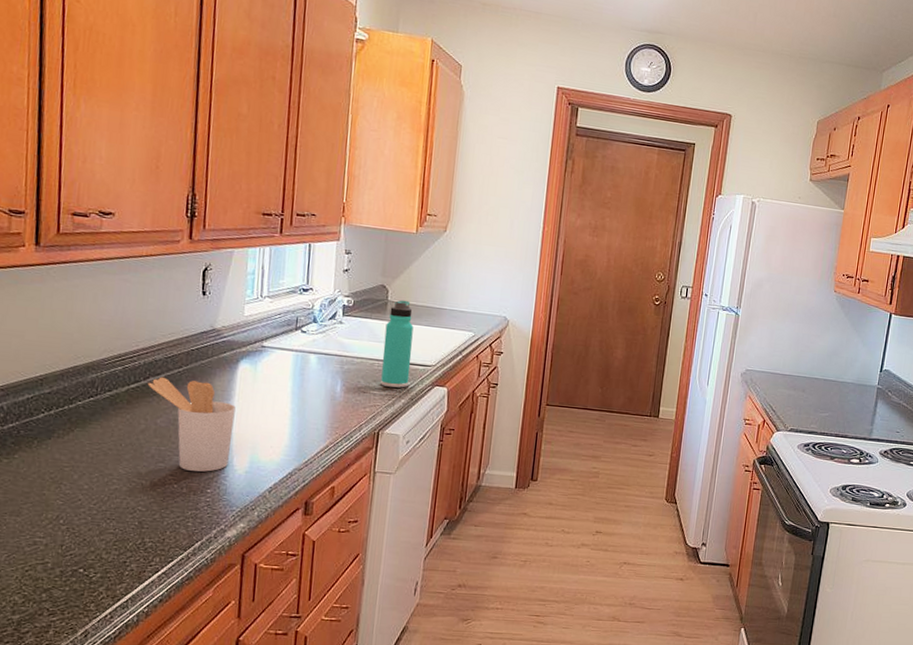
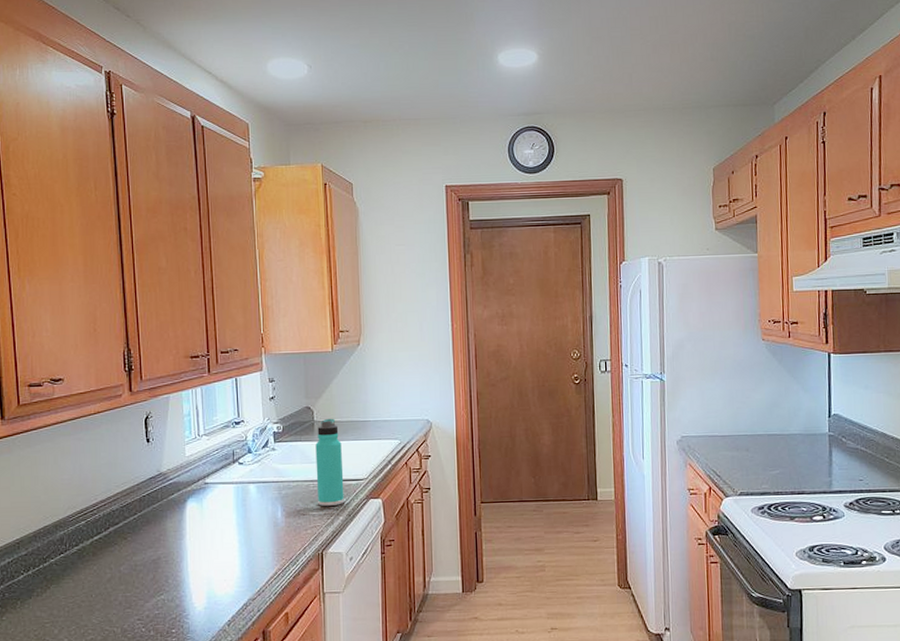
utensil holder: present [147,376,236,472] -> none [108,525,189,613]

